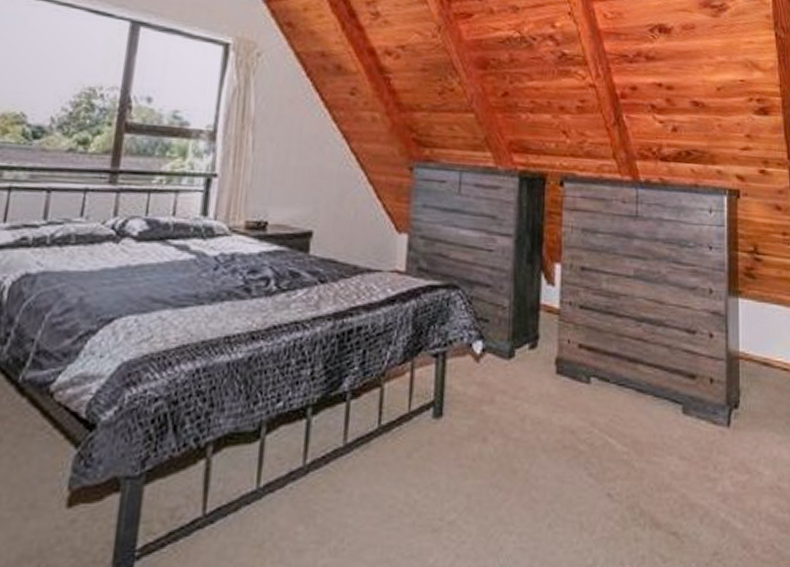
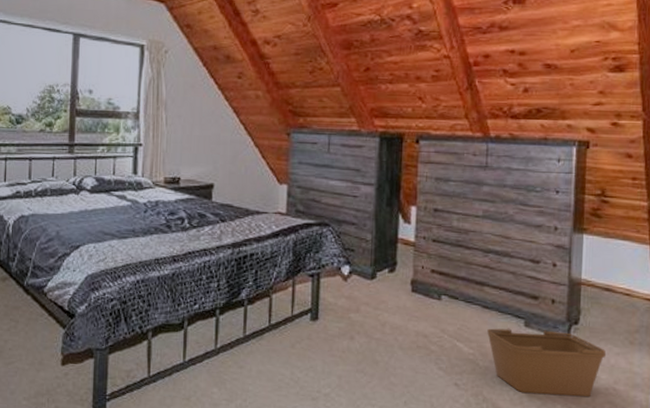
bicycle basket: none [642,416,768,501] -> present [487,328,606,398]

